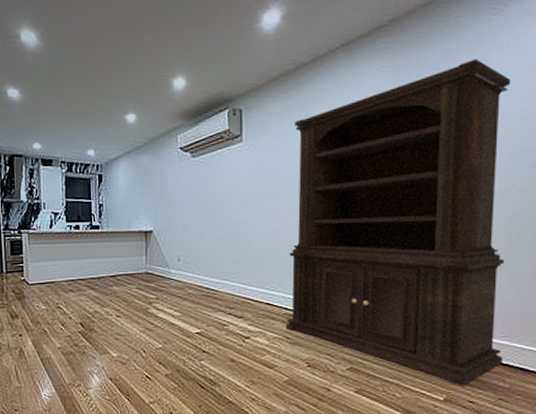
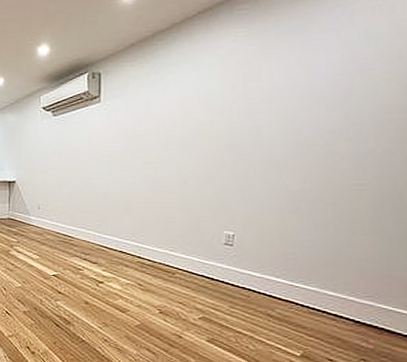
hutch: present [285,58,511,386] -> none [138,22,377,344]

